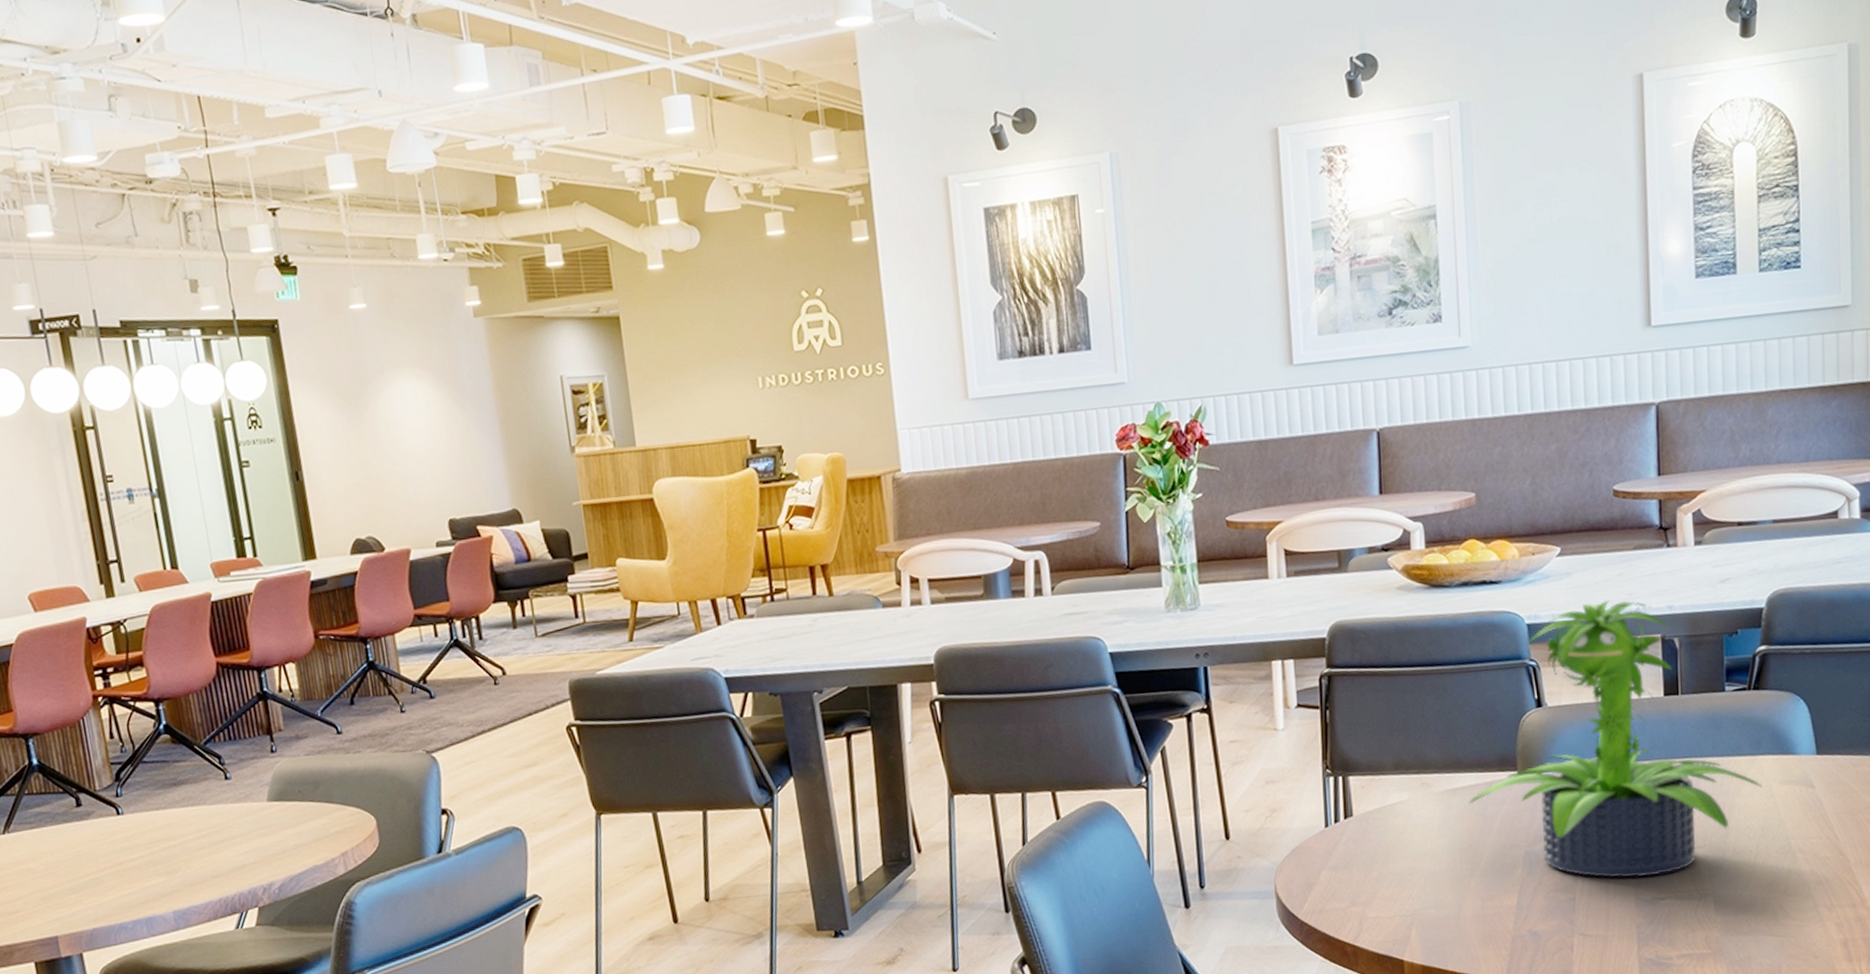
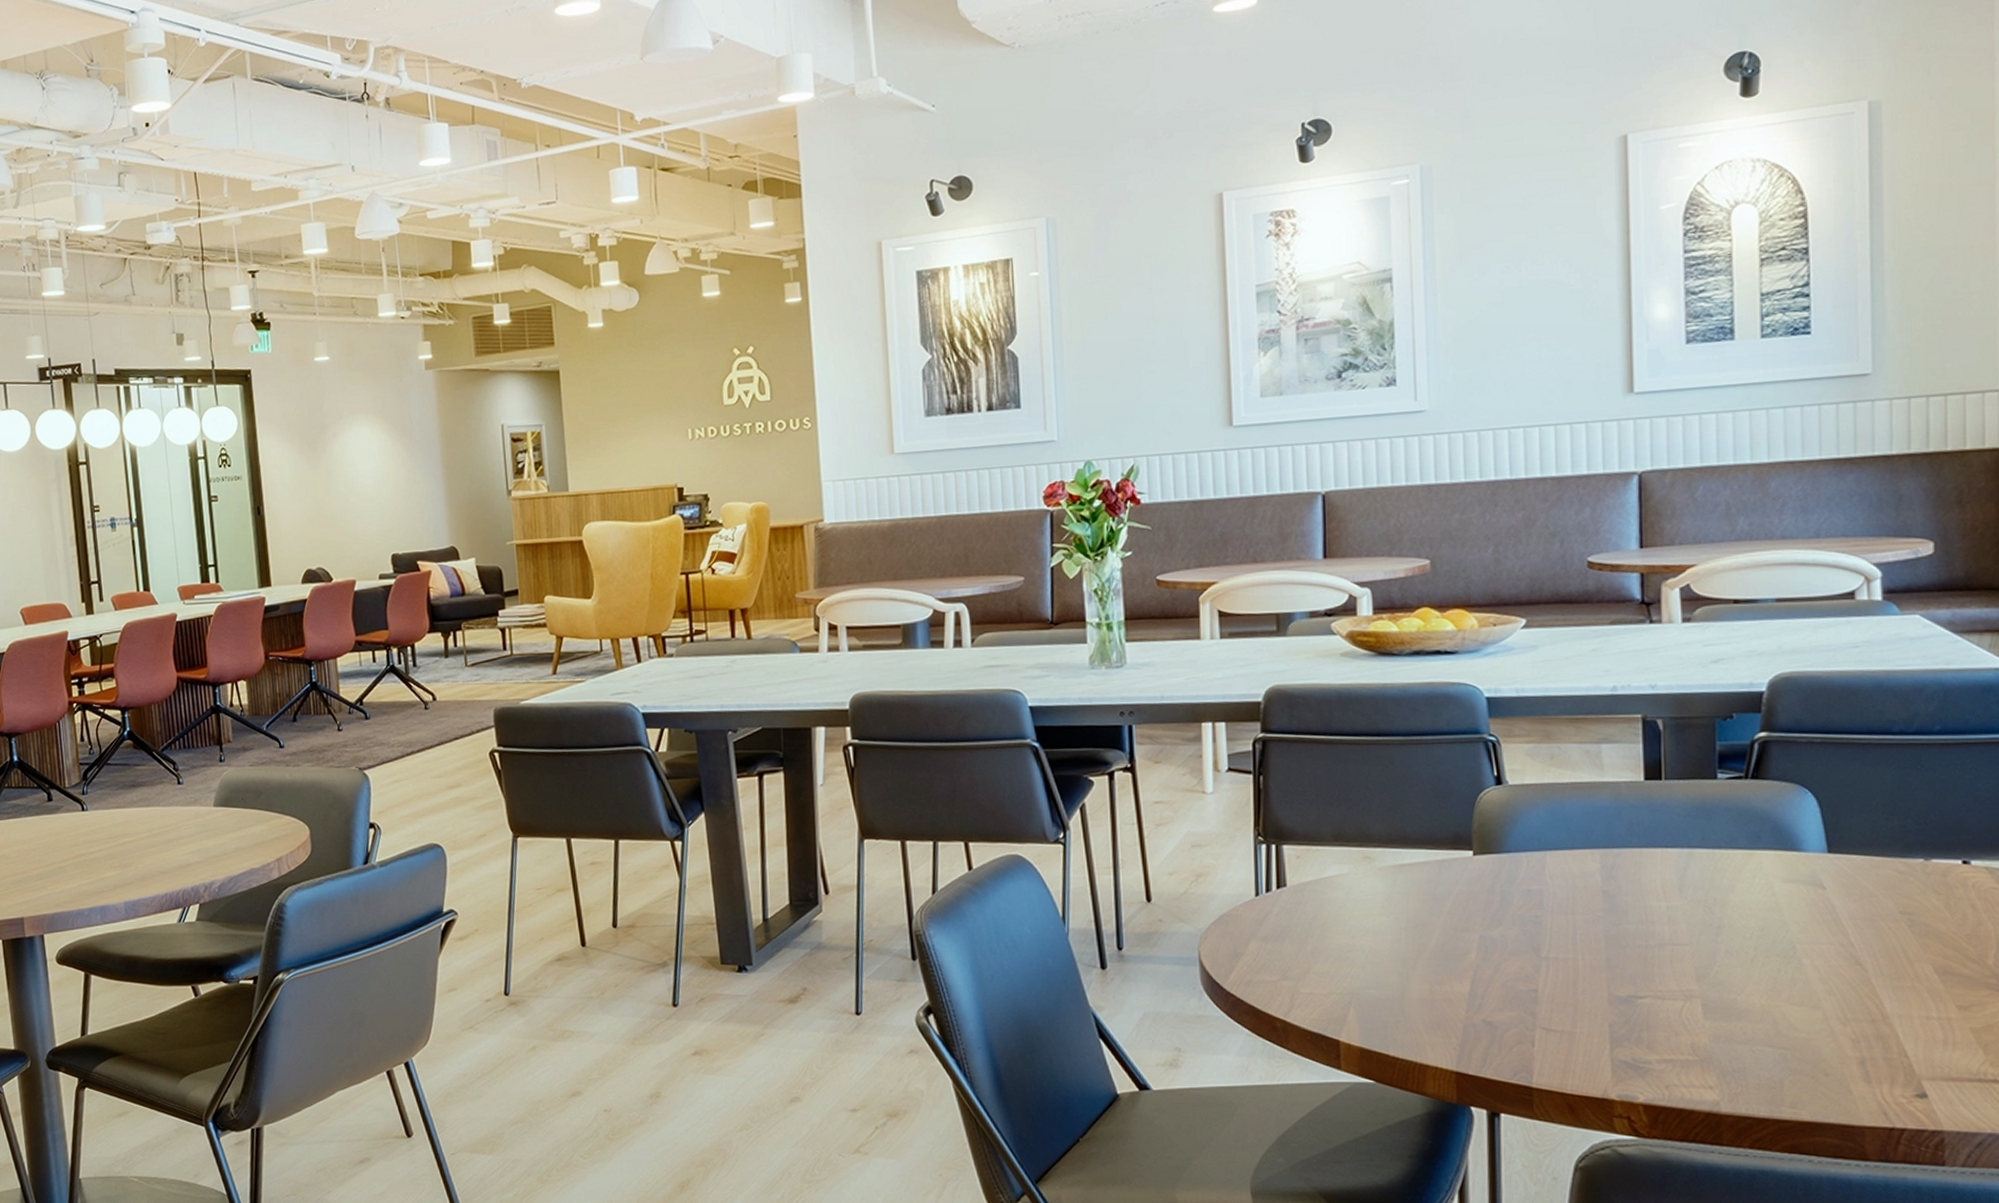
potted plant: present [1469,600,1763,878] -> none [1417,677,1762,972]

